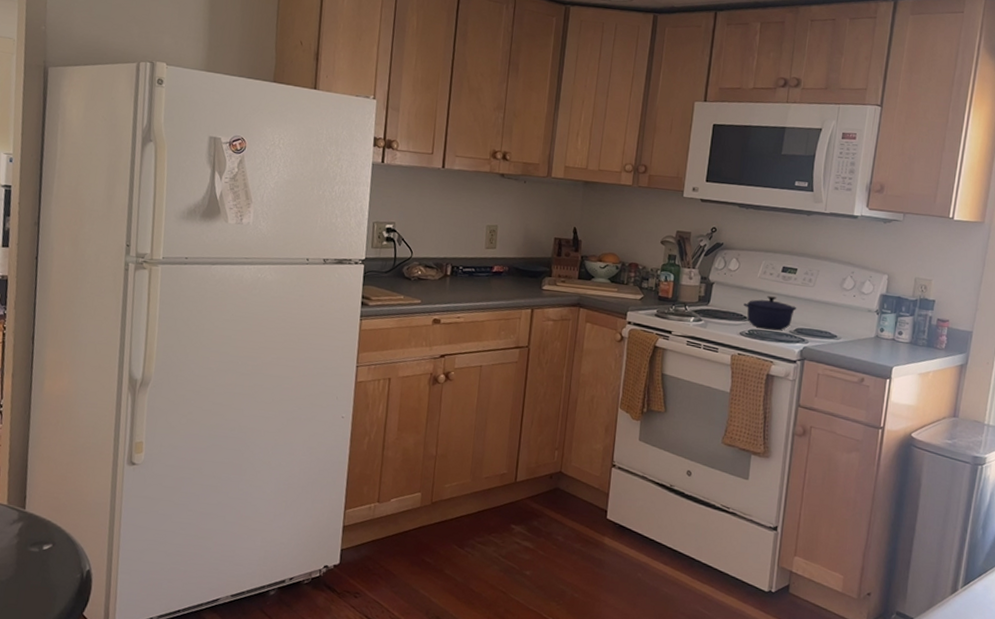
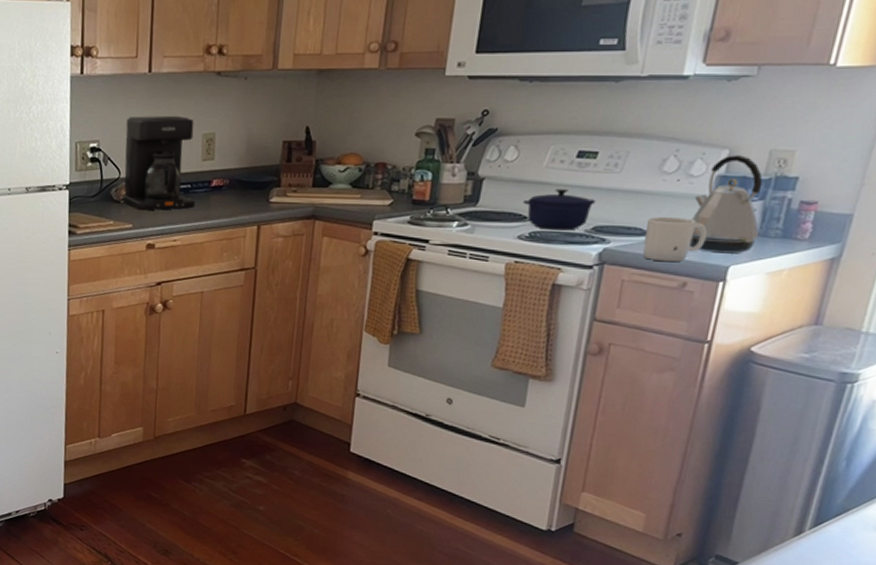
coffee maker: none [413,204,480,290] -> present [122,115,196,211]
mug: none [831,324,876,362] -> present [642,216,707,263]
kettle: none [864,279,912,357] -> present [689,155,763,254]

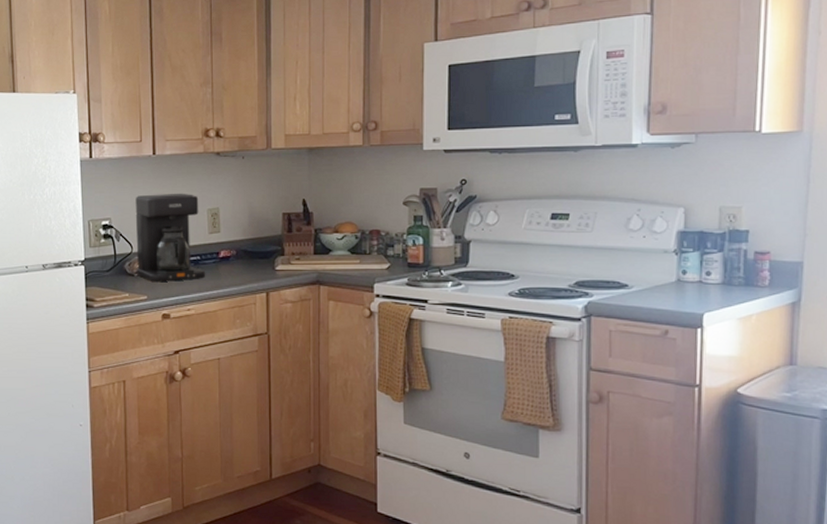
cooking pot: present [523,188,596,231] -> none [509,247,575,286]
mug: present [642,216,707,263] -> none [623,270,678,312]
kettle: present [689,155,763,254] -> none [661,212,725,302]

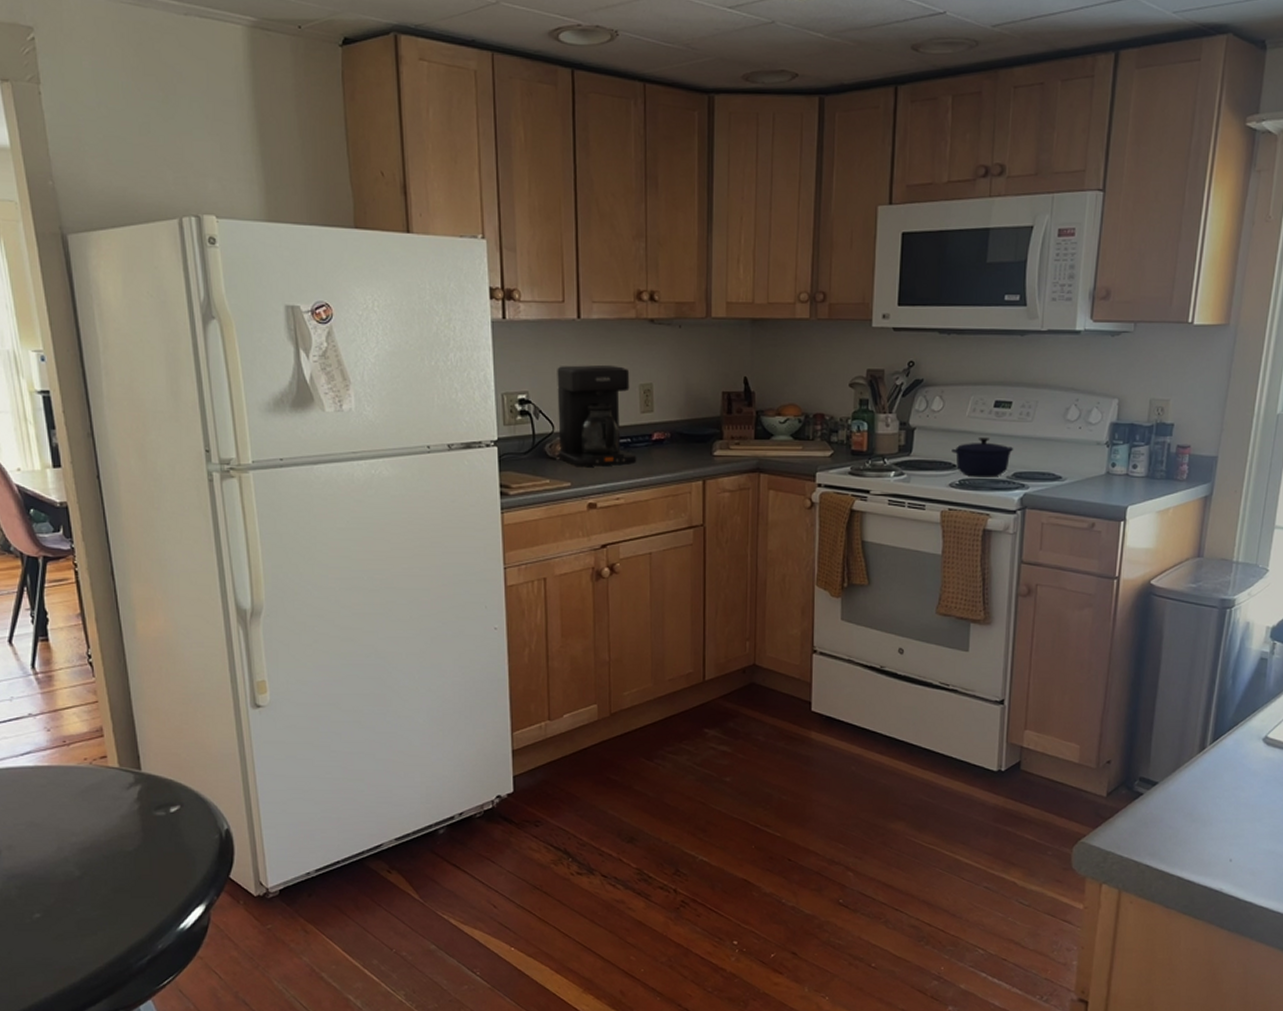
cooking pot: none [509,247,575,286] -> present [952,436,1014,477]

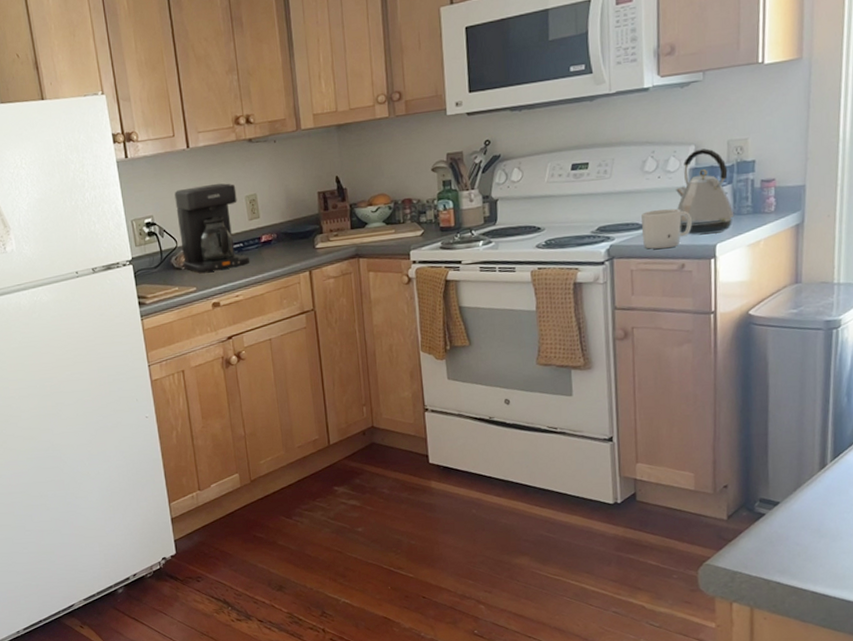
cooking pot: present [952,436,1014,477] -> none [535,198,596,236]
mug: none [1056,461,1107,505] -> present [641,208,692,250]
kettle: none [1093,404,1148,495] -> present [676,148,735,236]

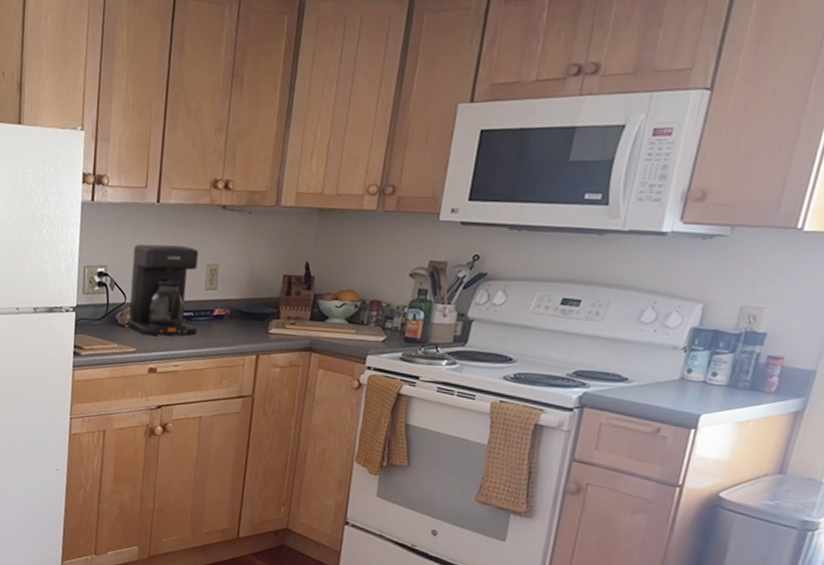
mug: present [641,208,692,250] -> none [620,364,681,409]
kettle: present [676,148,735,236] -> none [664,309,734,403]

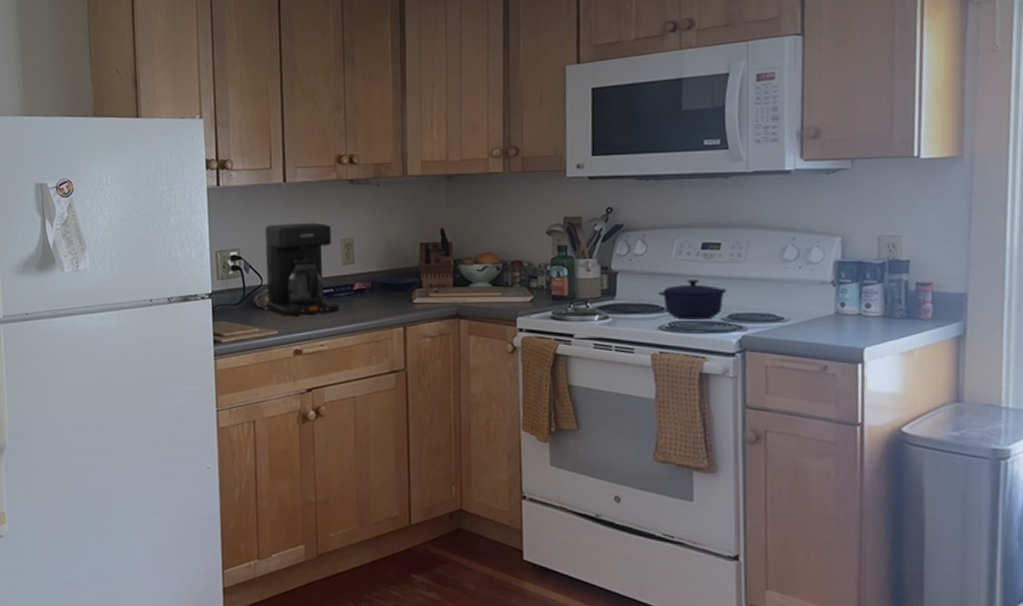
cooking pot: none [509,332,578,374] -> present [658,278,727,320]

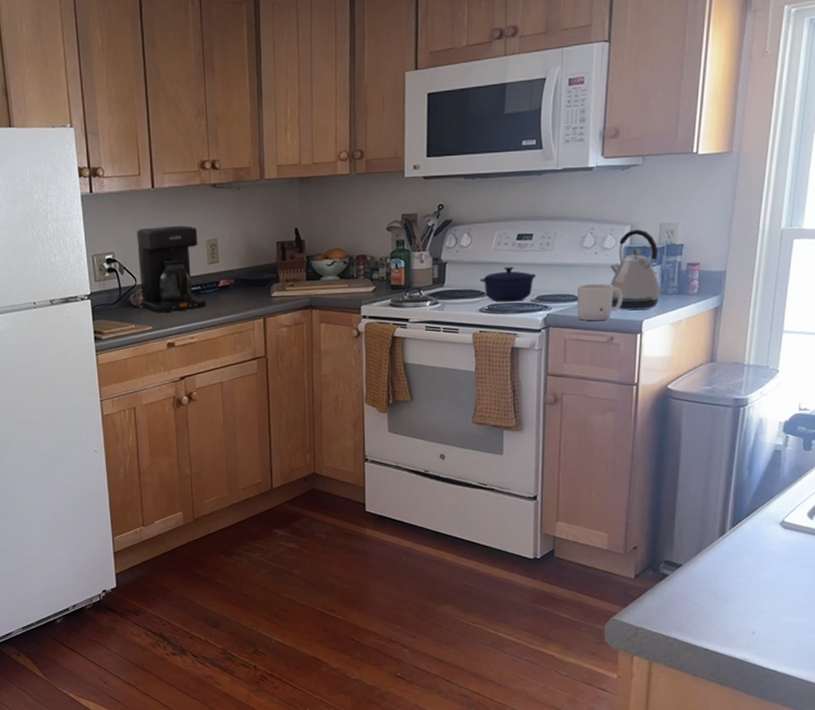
mug: none [778,302,836,347] -> present [576,283,623,322]
kettle: none [818,242,886,336] -> present [609,229,661,311]

